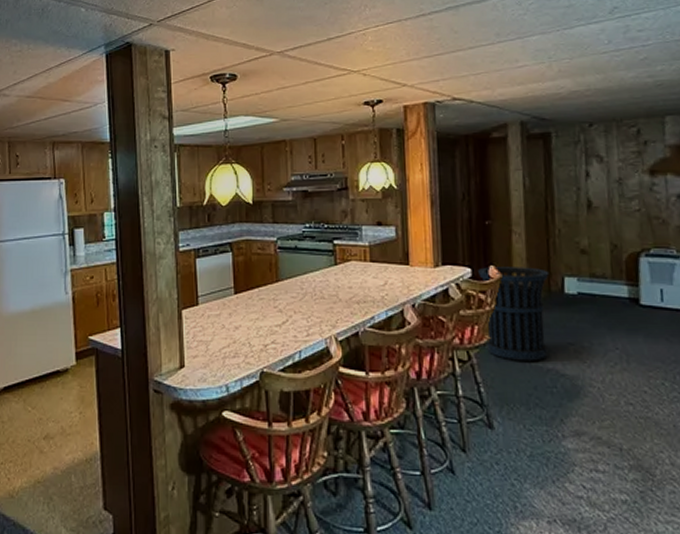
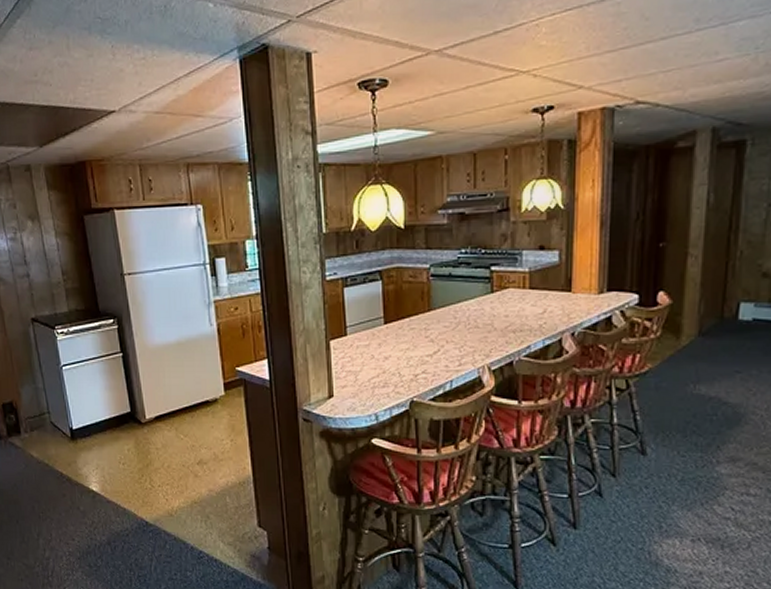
trash can: present [477,267,549,361] -> none [645,292,724,389]

